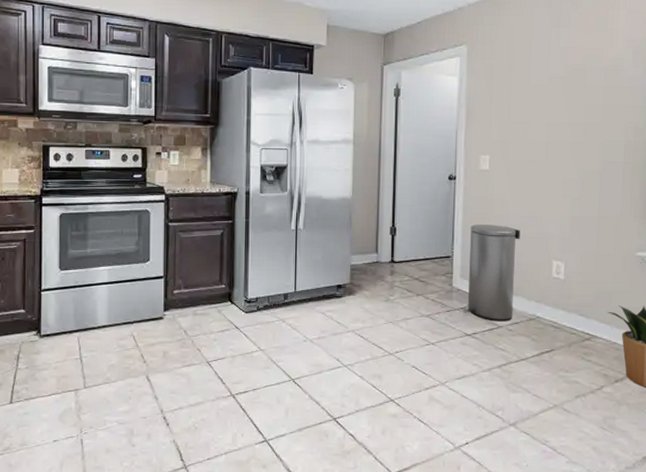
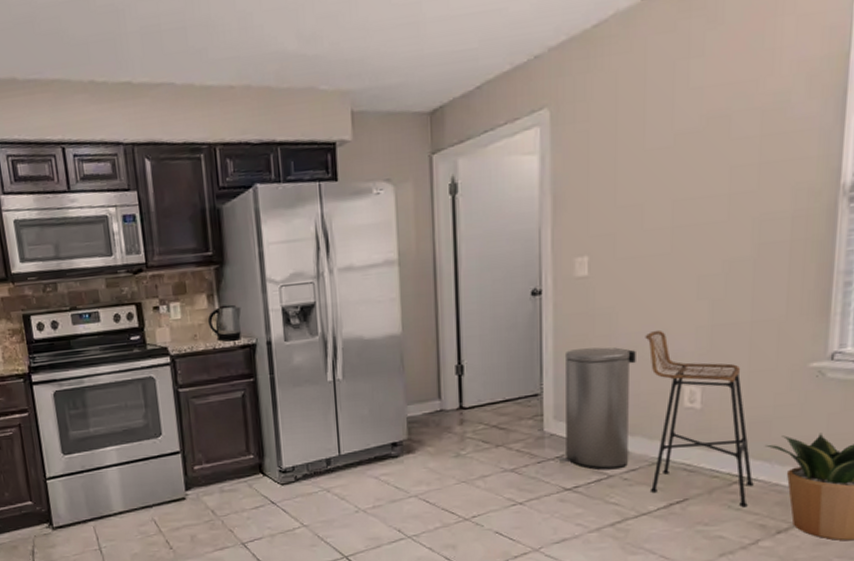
kettle: none [200,158,228,188] -> present [207,304,242,342]
bar stool: none [527,216,600,360] -> present [645,330,754,508]

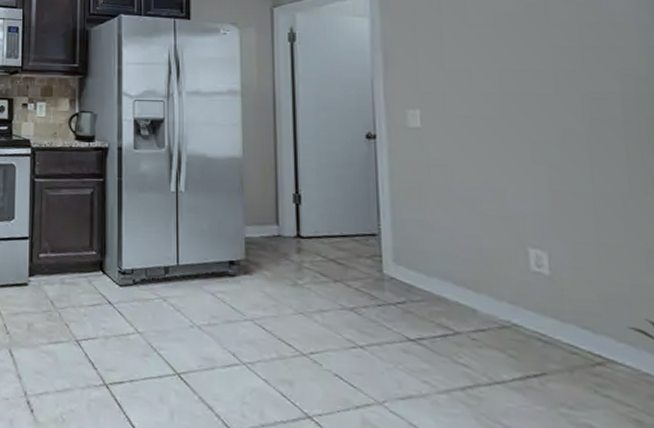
pedal bin: present [556,347,636,470] -> none [398,195,476,327]
bar stool: present [645,330,754,508] -> none [482,188,621,396]

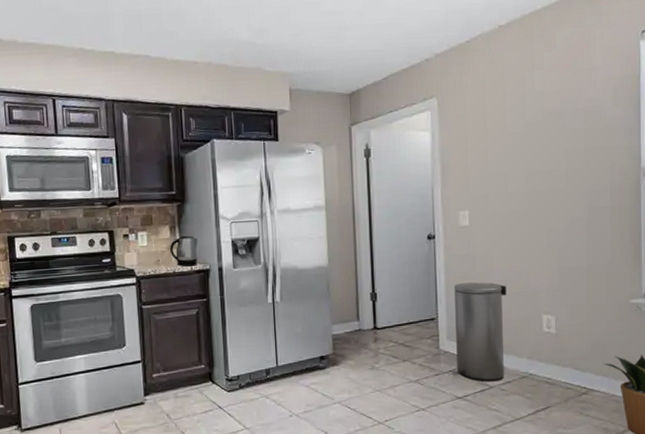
pedal bin: none [398,195,476,327] -> present [450,282,507,382]

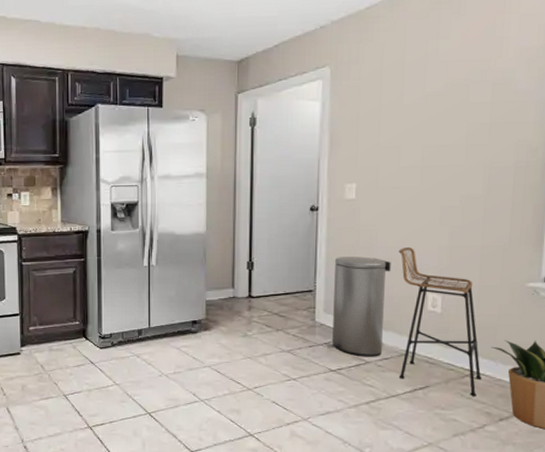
kettle: present [169,235,198,267] -> none [50,197,79,227]
bar stool: none [512,270,597,414] -> present [398,246,482,397]

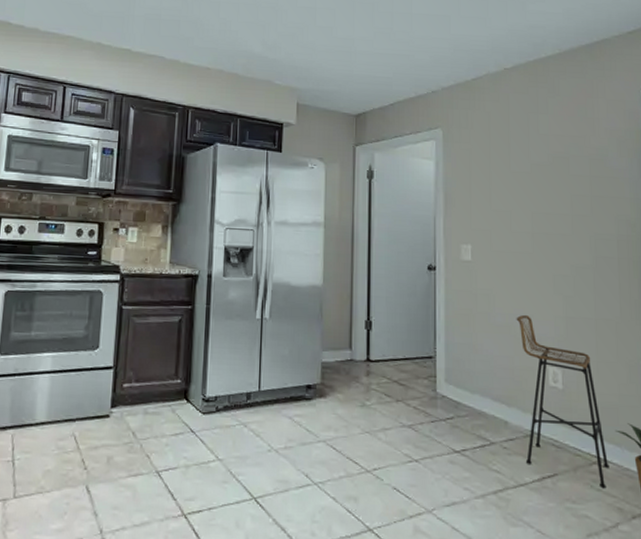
pedal bin: present [325,257,391,357] -> none [447,321,510,437]

